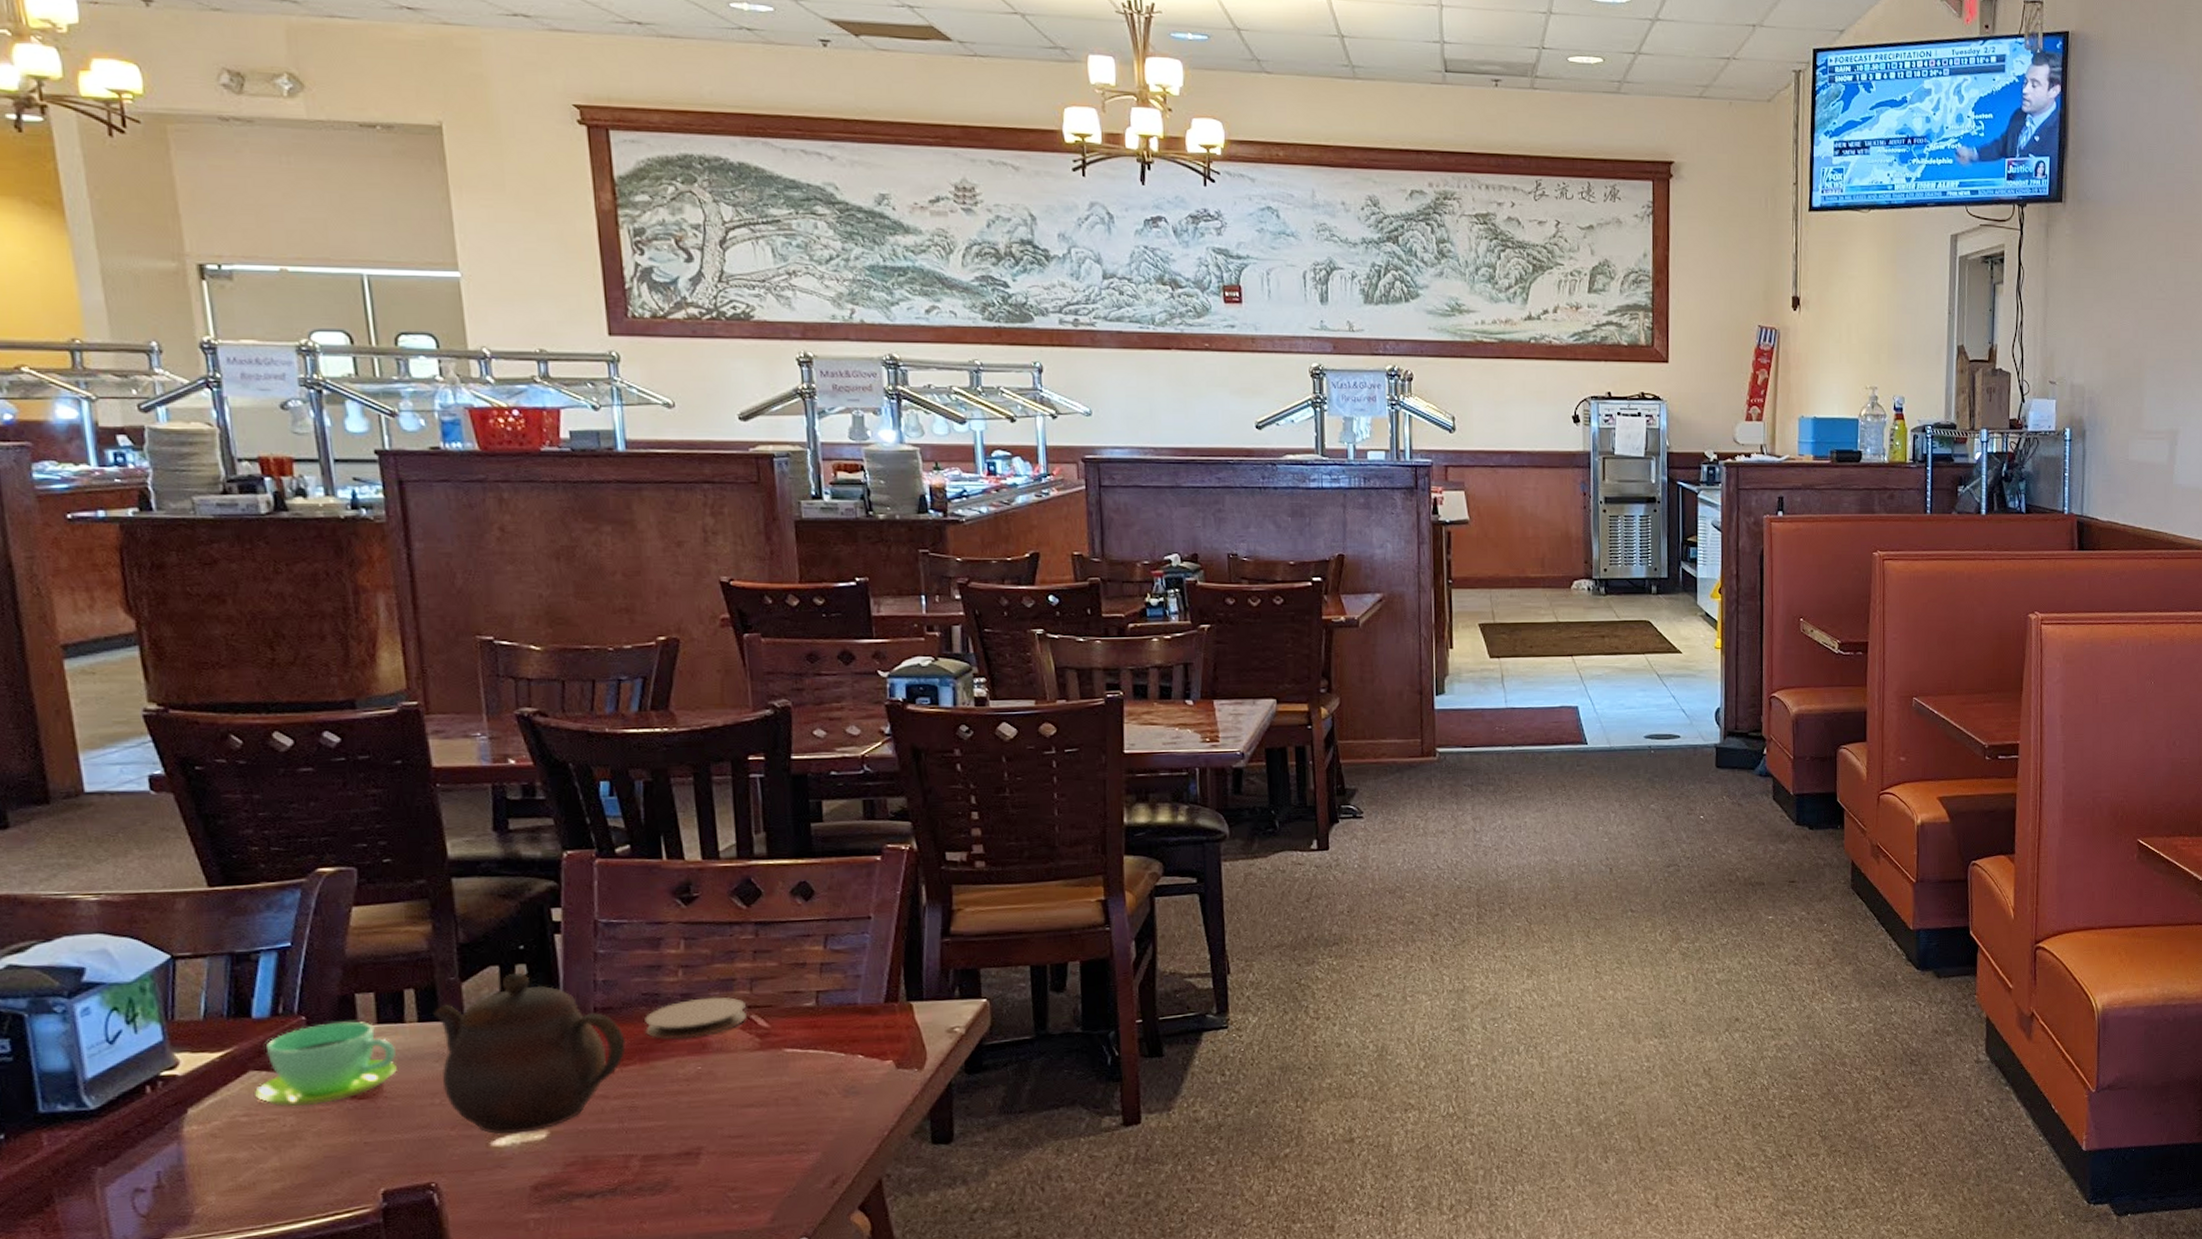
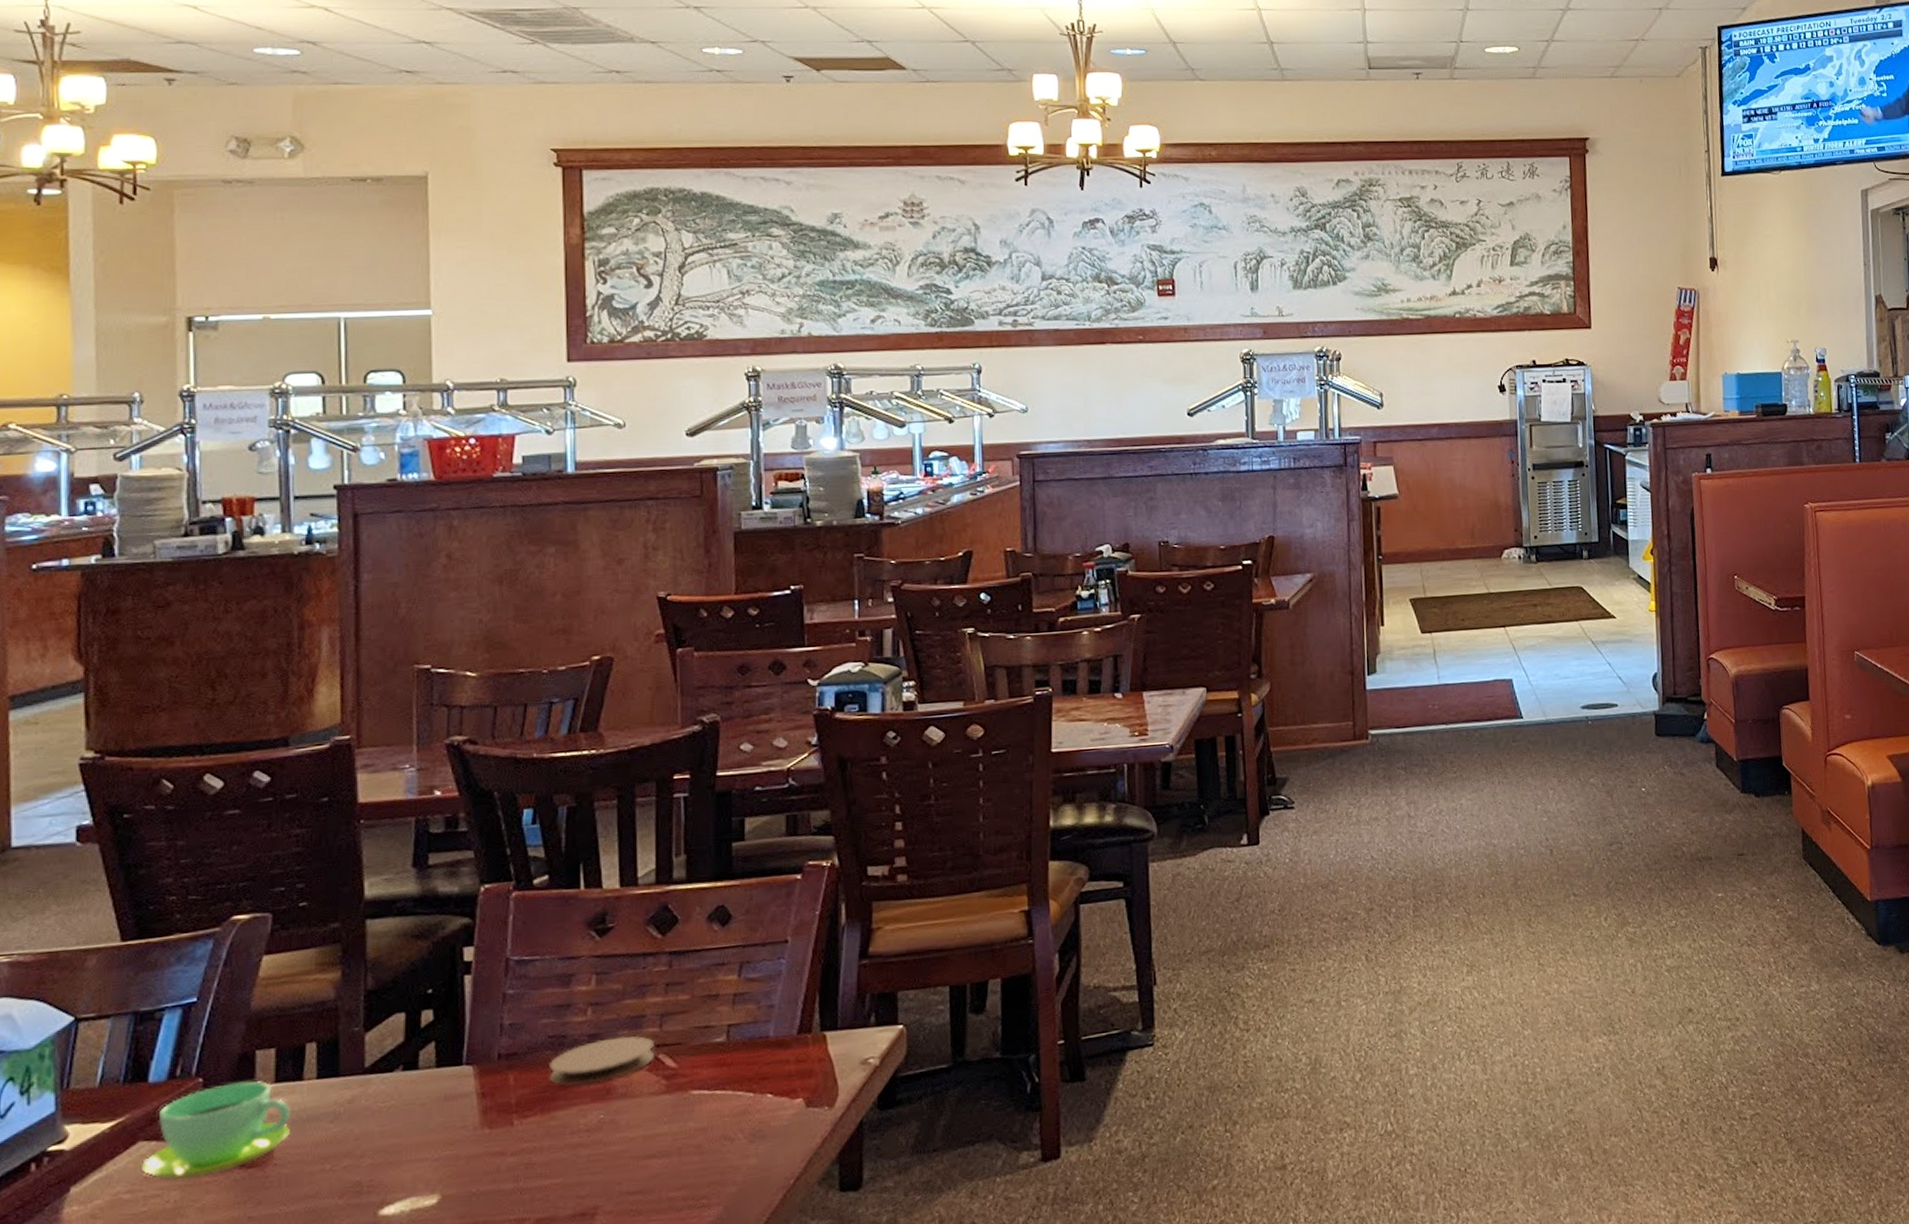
teapot: present [433,972,626,1135] -> none [333,1019,528,1202]

